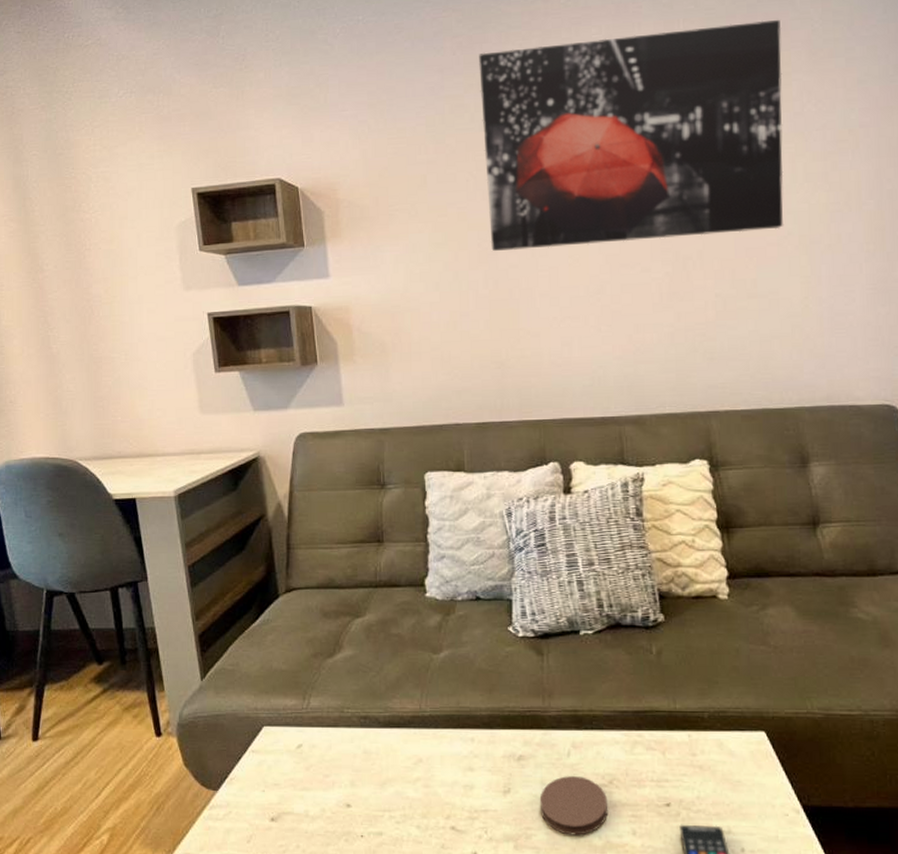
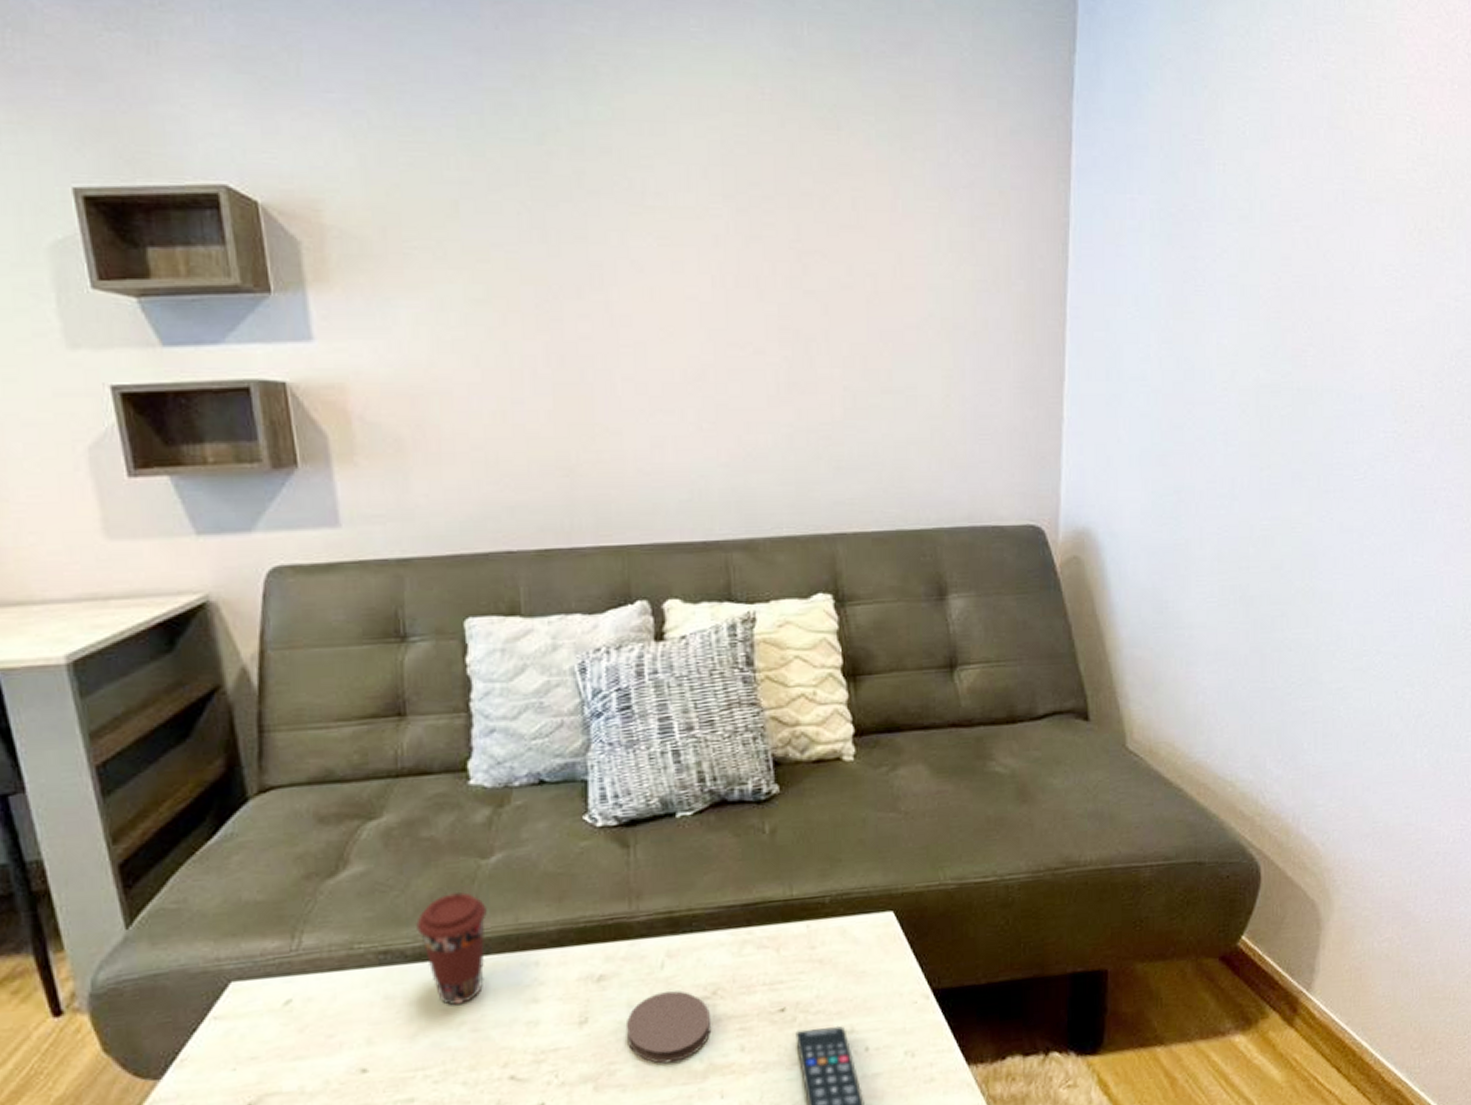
coffee cup: none [387,677,438,765] -> present [416,891,488,1006]
wall art: present [479,19,784,251] -> none [533,31,926,316]

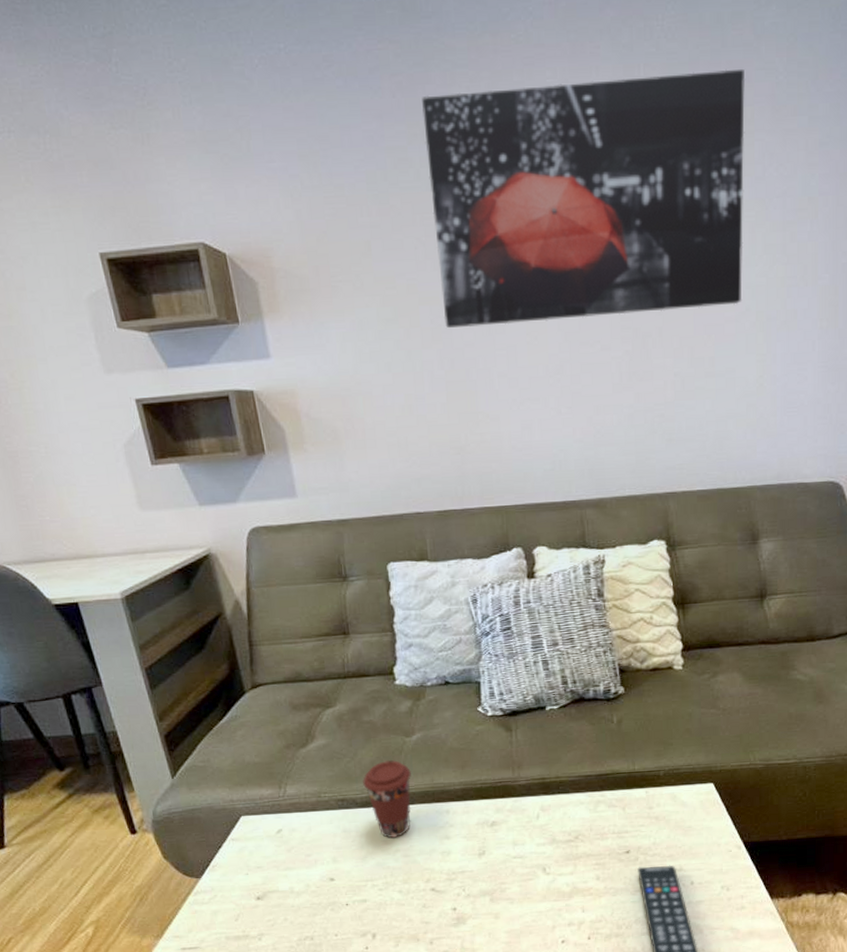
wall art: none [533,31,926,316] -> present [422,68,745,328]
coaster: present [625,991,710,1064] -> none [512,835,574,886]

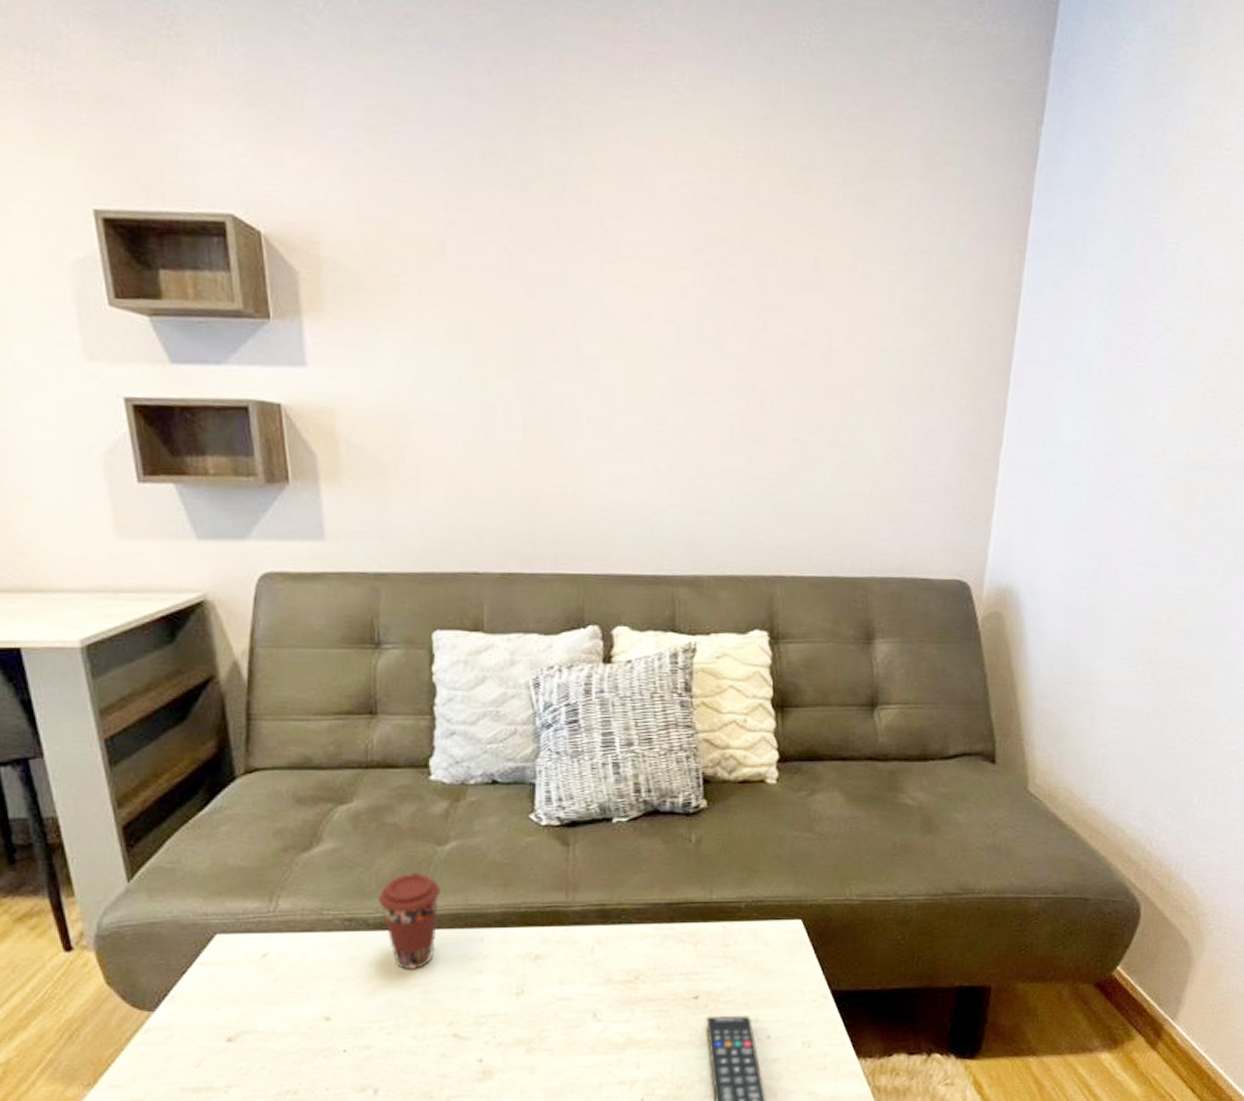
wall art: present [422,68,745,328] -> none [522,78,897,369]

